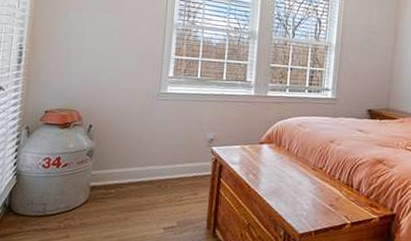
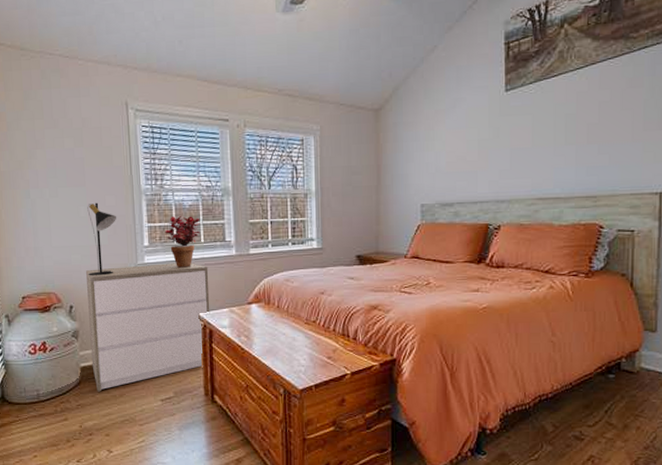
dresser: none [101,92,227,213] -> present [85,262,210,392]
table lamp: none [112,30,147,100] -> present [87,202,117,276]
potted plant: none [190,52,225,102] -> present [164,215,201,268]

